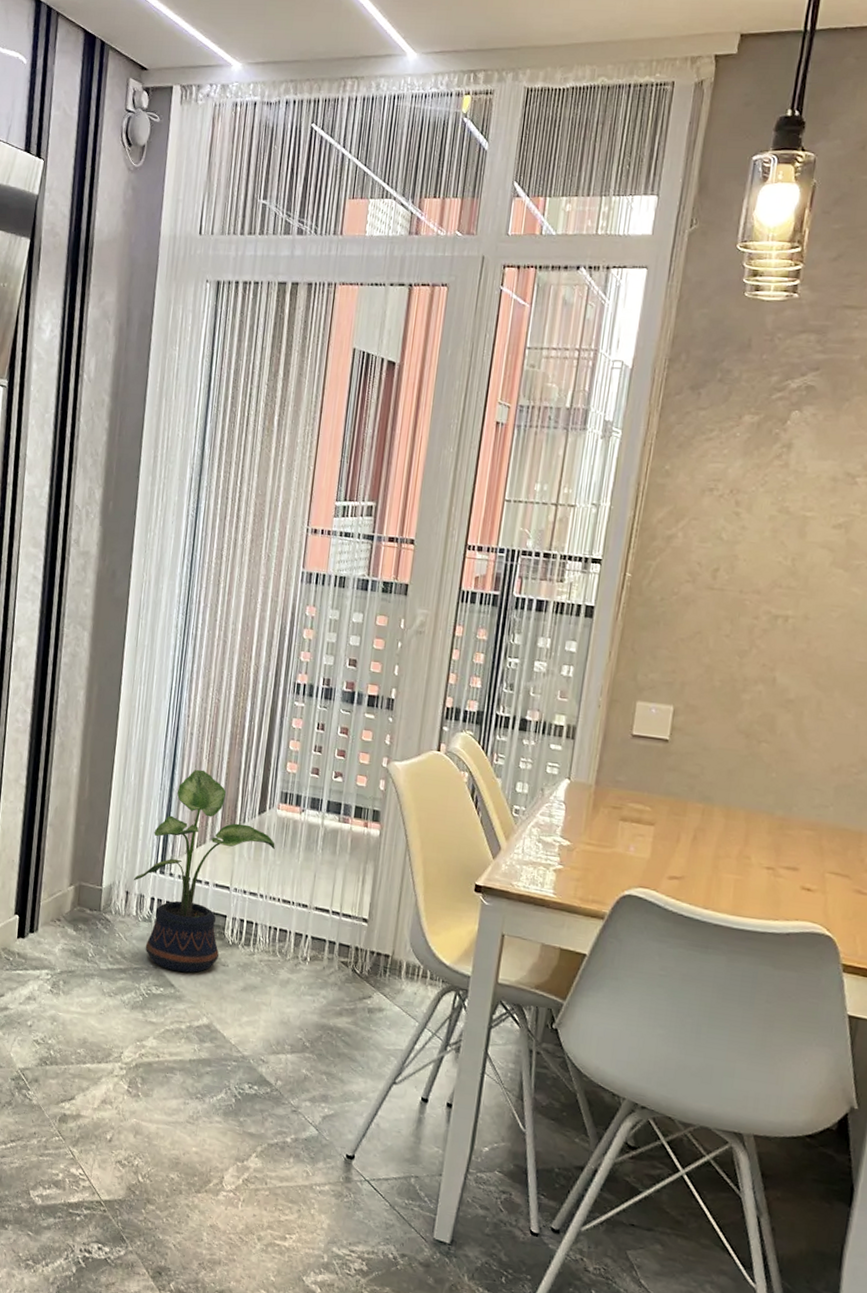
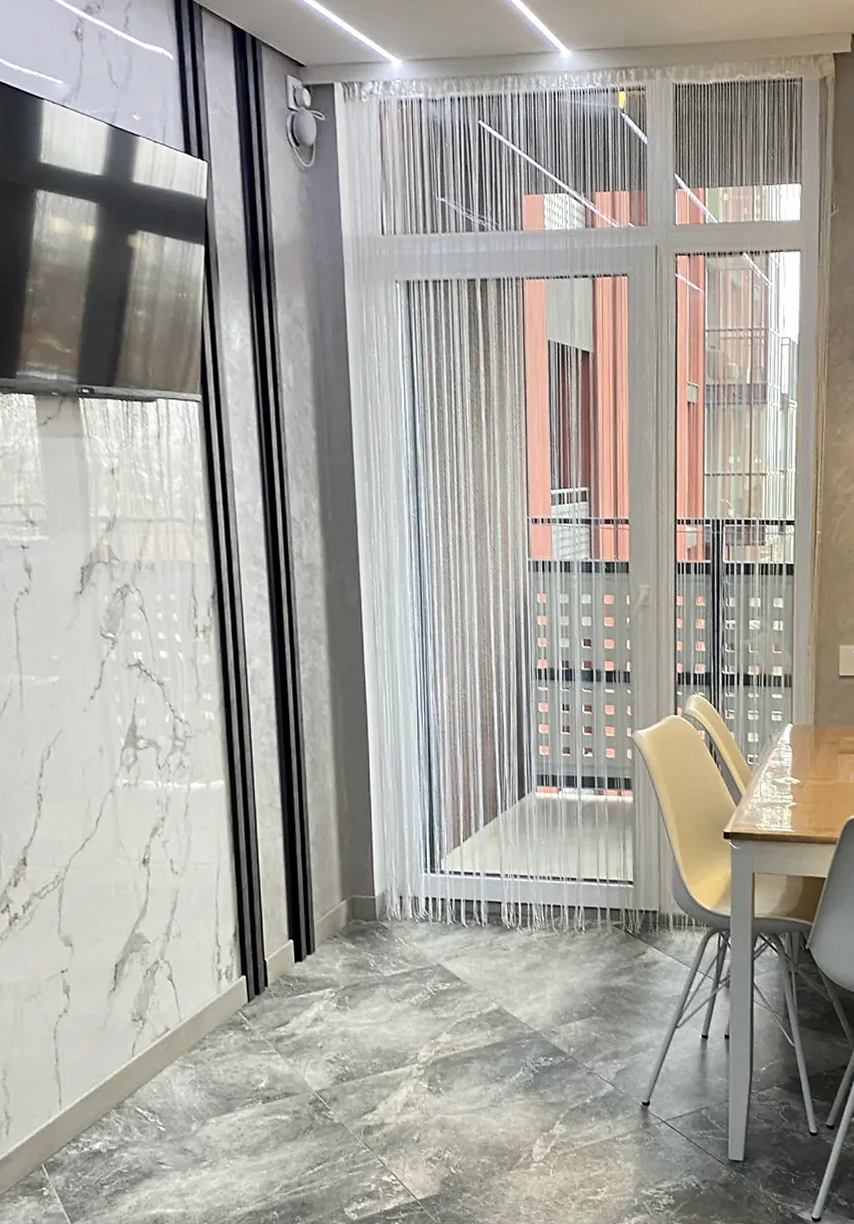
potted plant: present [133,769,275,973] -> none [405,765,538,965]

